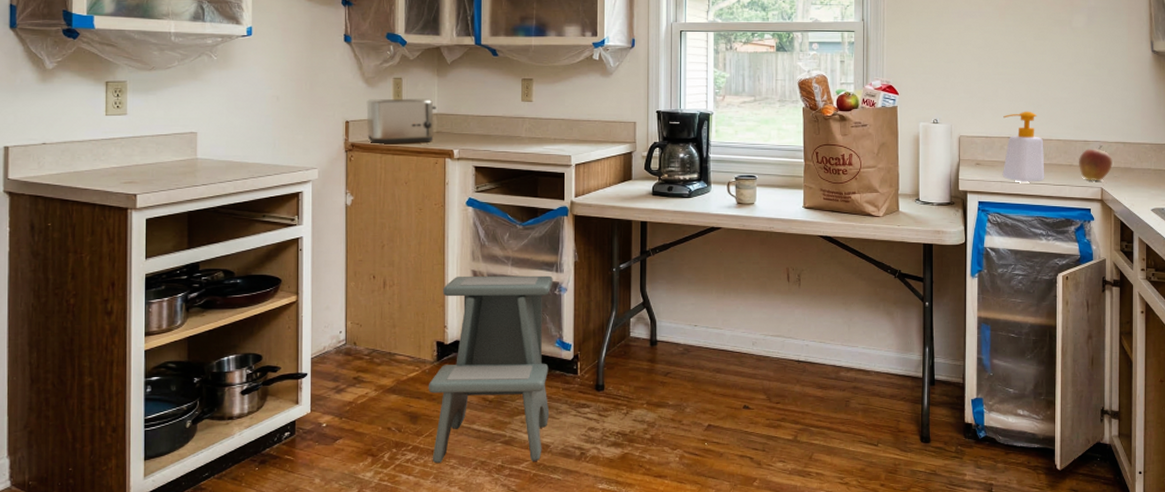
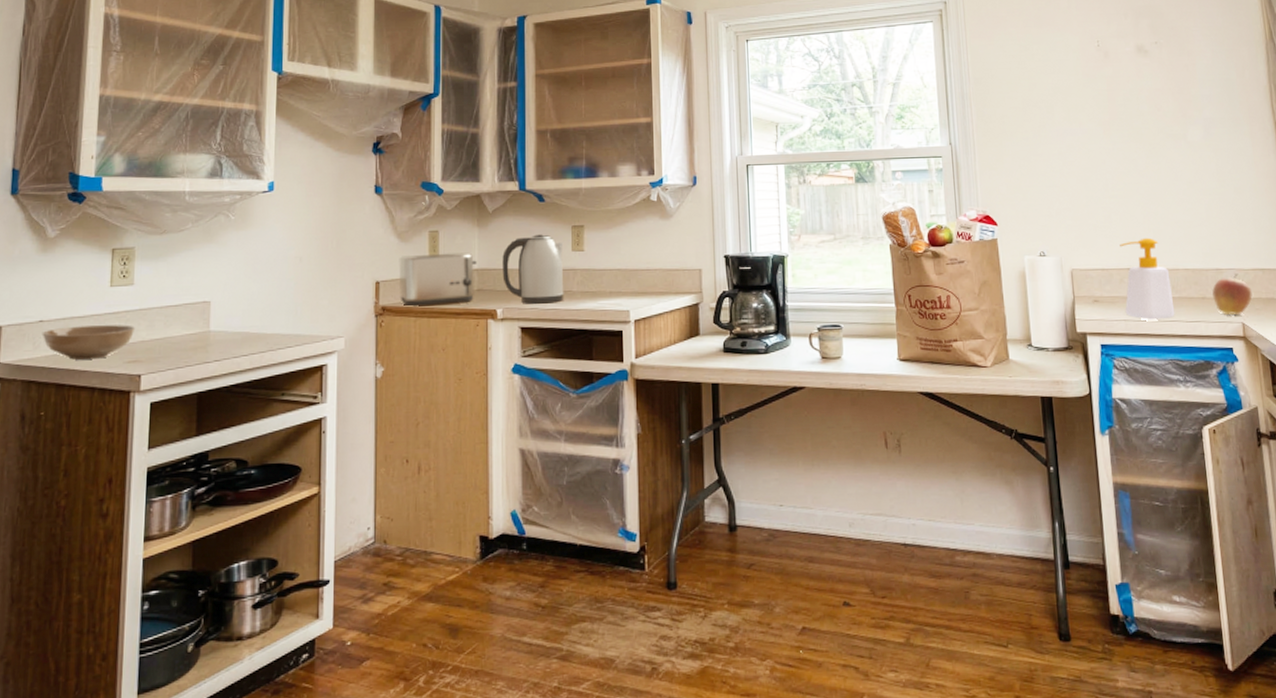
bowl: none [45,149,130,179] -> present [42,325,136,360]
step stool: present [428,275,553,464] -> none [470,451,614,688]
kettle: none [459,85,514,147] -> present [502,234,564,304]

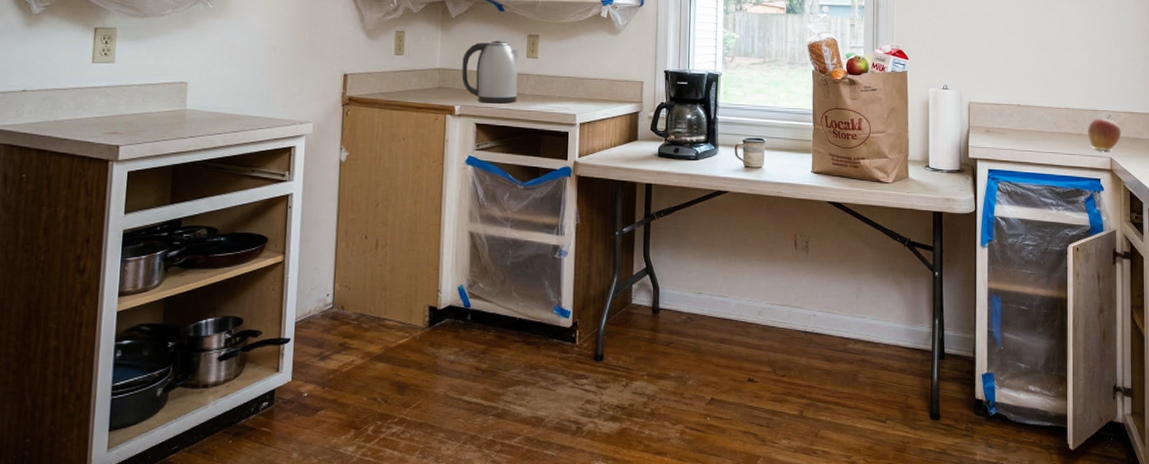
bowl: present [42,325,136,360] -> none [25,97,116,129]
toaster: present [399,252,477,307] -> none [365,52,439,99]
soap bottle: present [1119,237,1175,320] -> none [1012,79,1054,151]

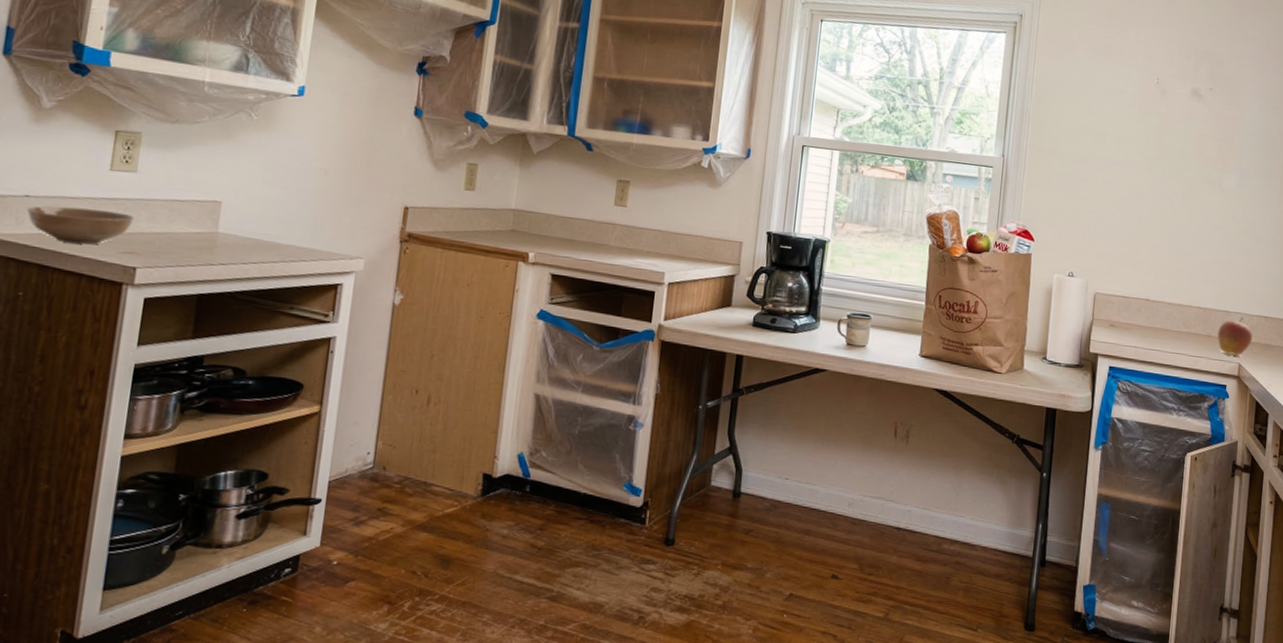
bowl: none [25,97,116,129] -> present [26,206,135,245]
kettle: present [461,40,519,104] -> none [539,183,607,255]

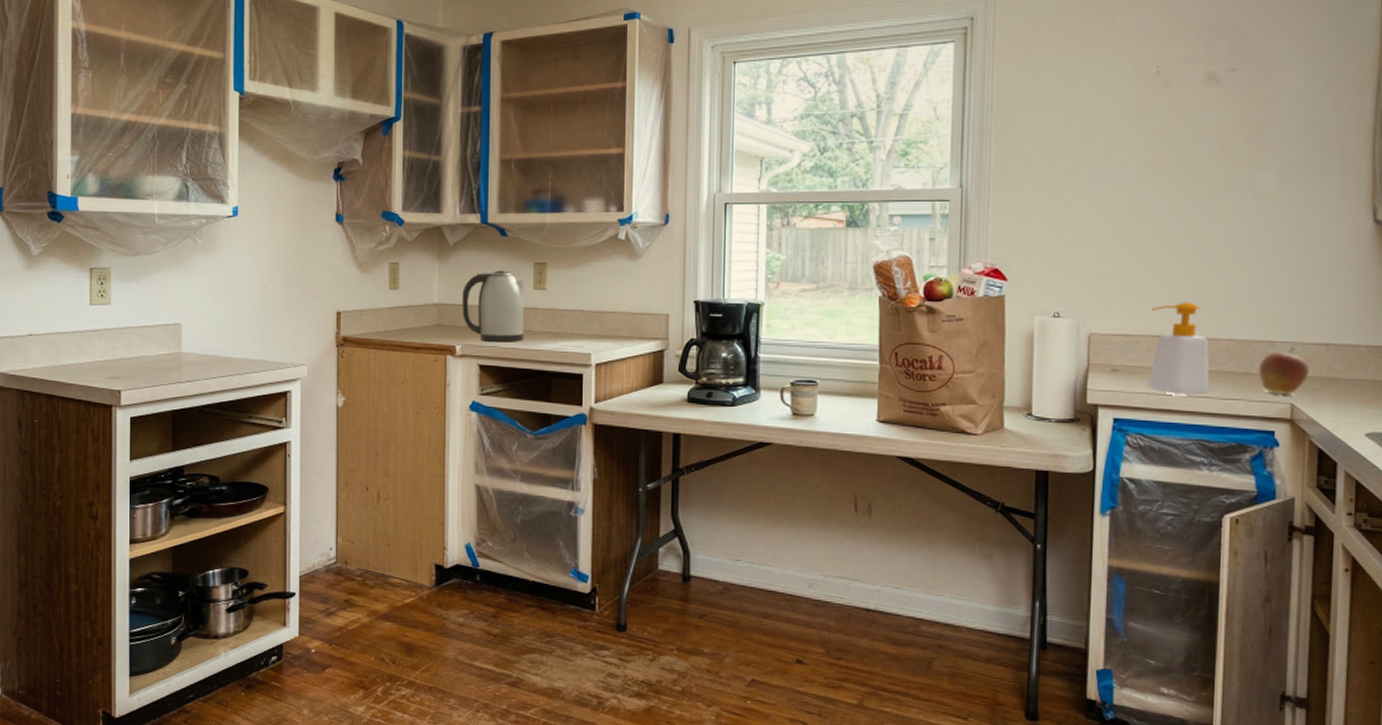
bowl: present [26,206,135,245] -> none [32,341,114,373]
kettle: none [539,183,607,255] -> present [462,270,525,342]
soap bottle: none [1136,272,1183,351] -> present [1148,301,1210,395]

